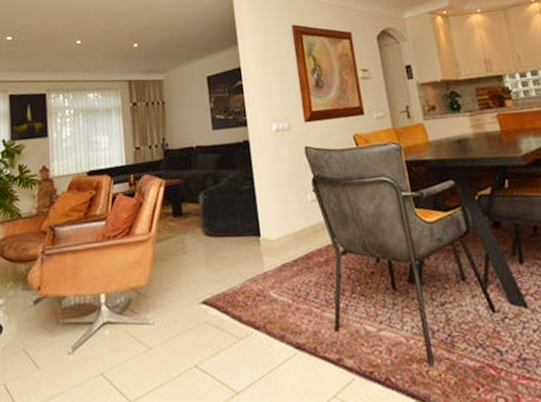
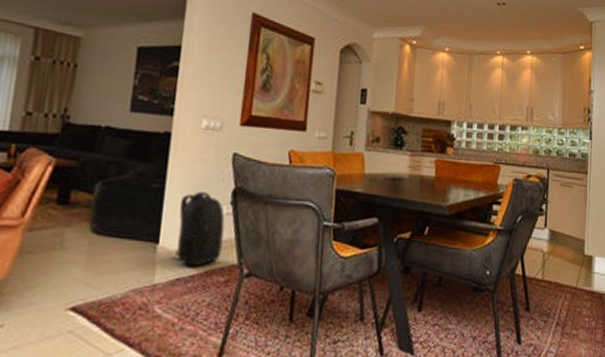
backpack: none [270,185,316,252] -> present [171,192,225,267]

